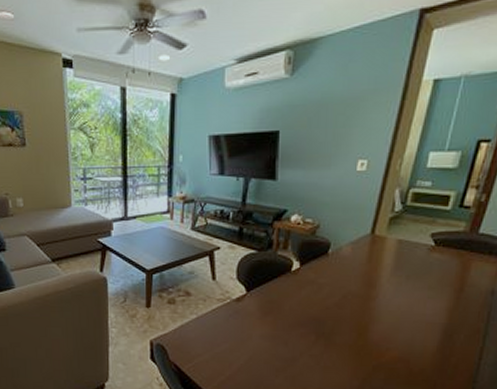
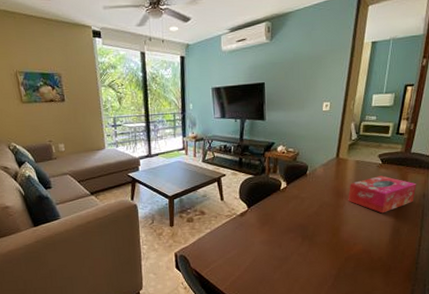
tissue box: none [383,262,483,312] -> present [348,175,417,214]

